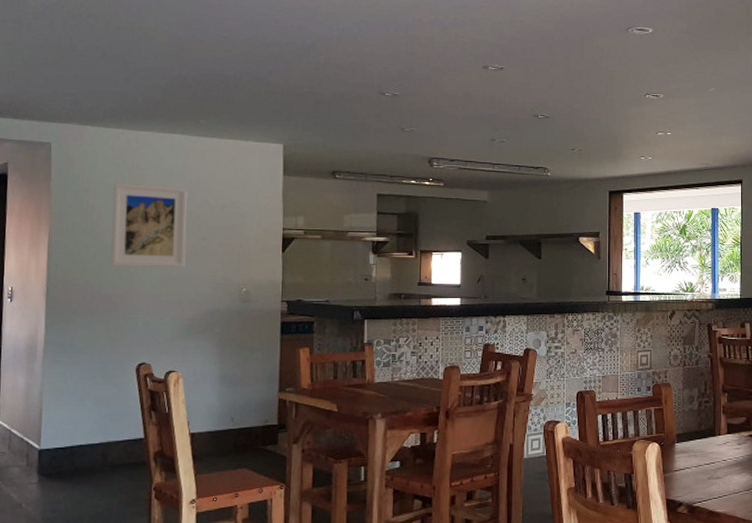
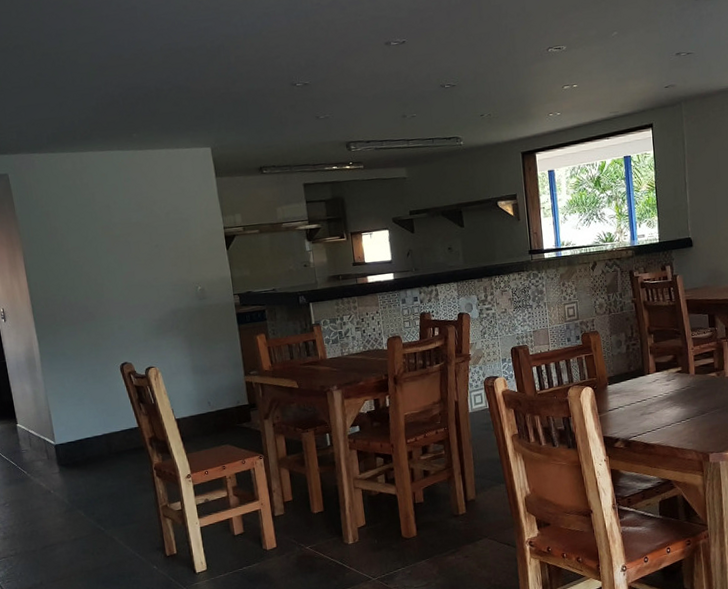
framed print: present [111,183,187,268] -> none [69,200,145,280]

